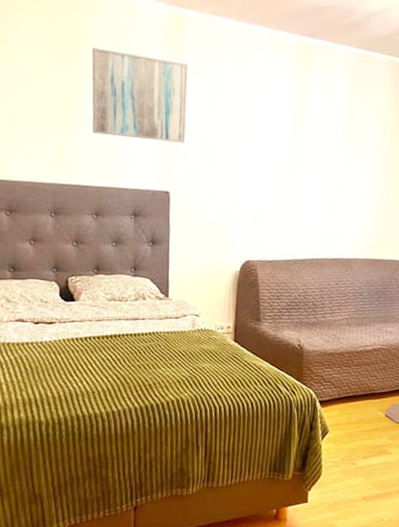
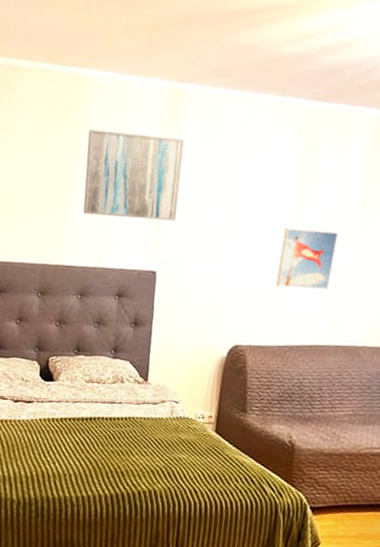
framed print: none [280,152,330,209] -> present [276,227,339,290]

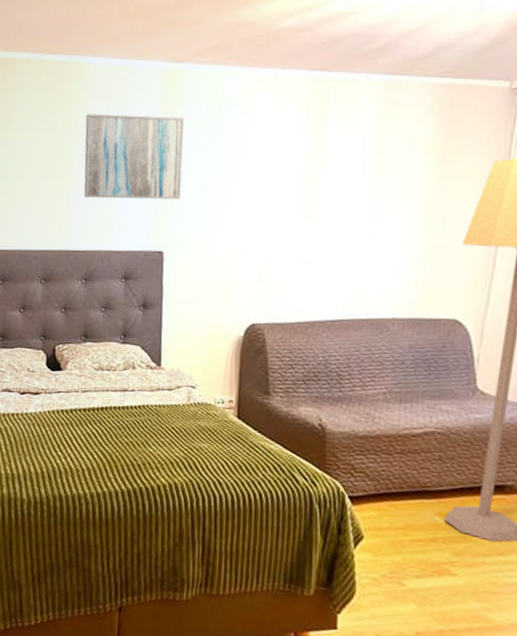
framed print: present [276,227,339,290] -> none [291,199,354,261]

